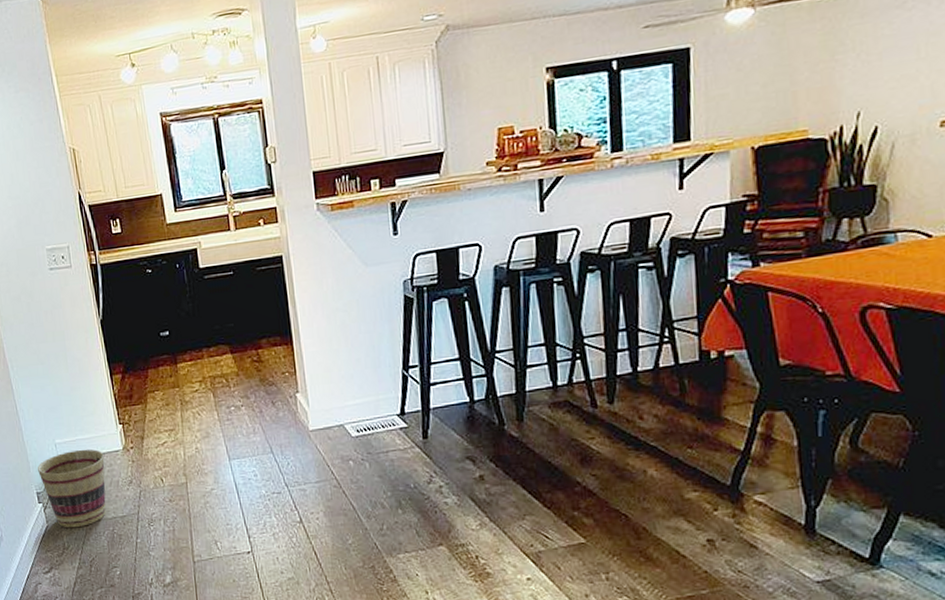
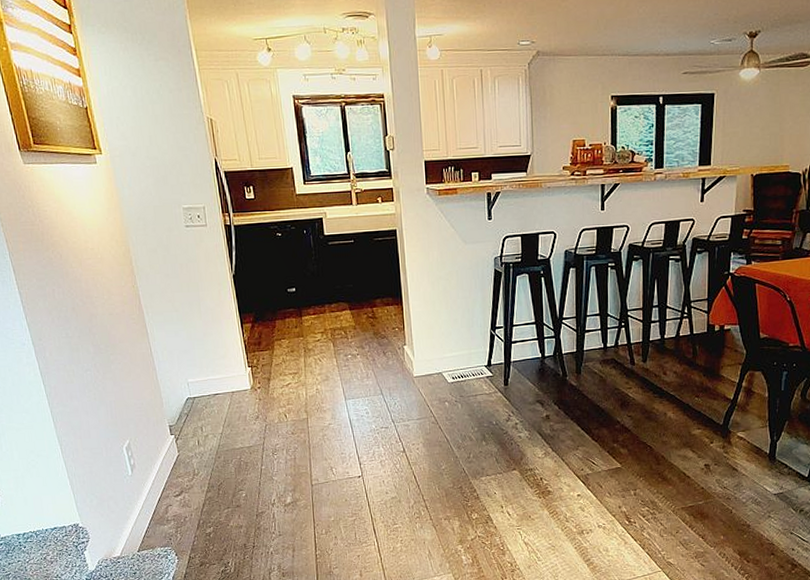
basket: present [38,449,106,528] -> none [170,388,235,457]

